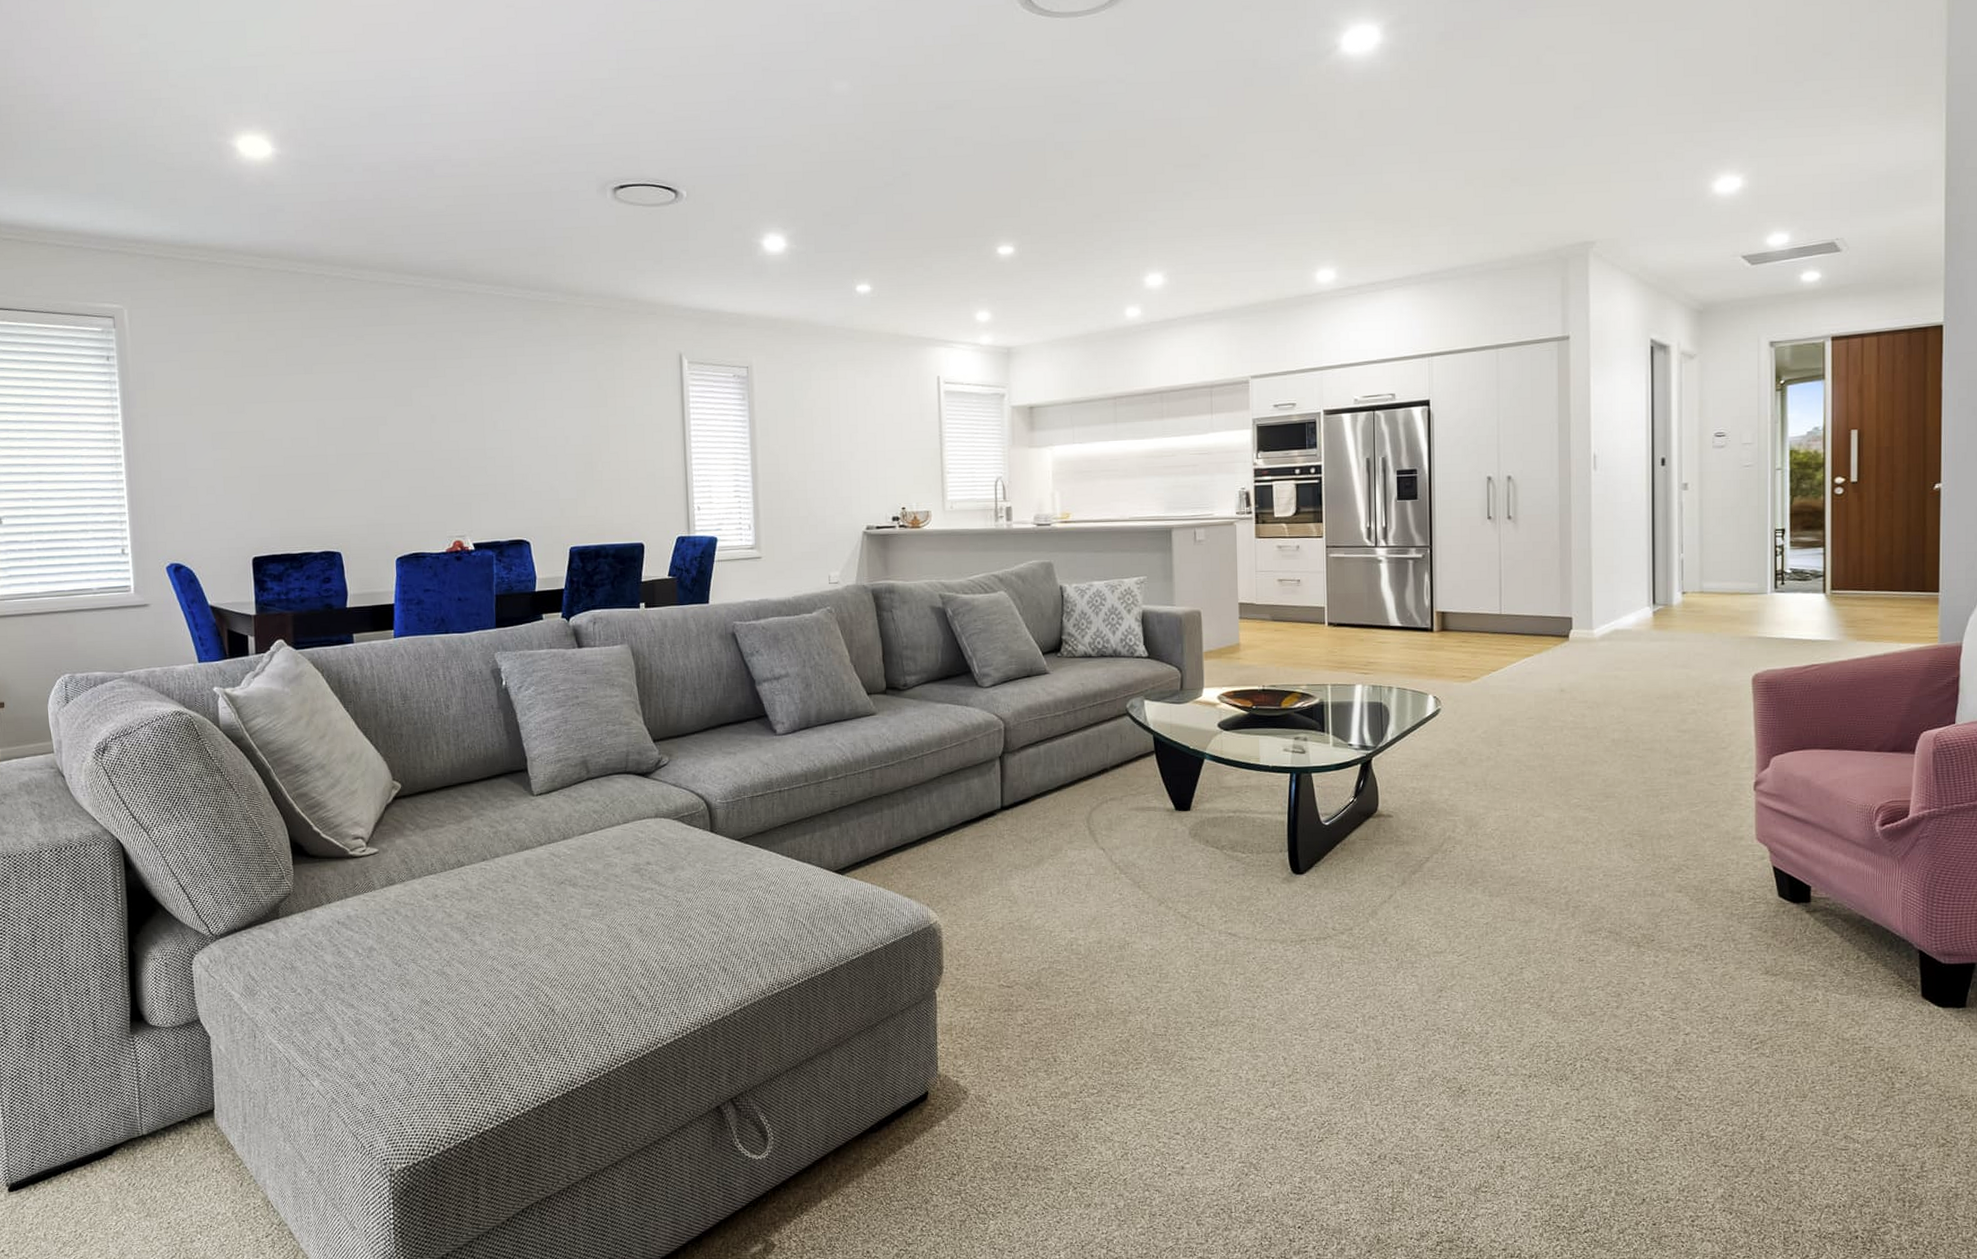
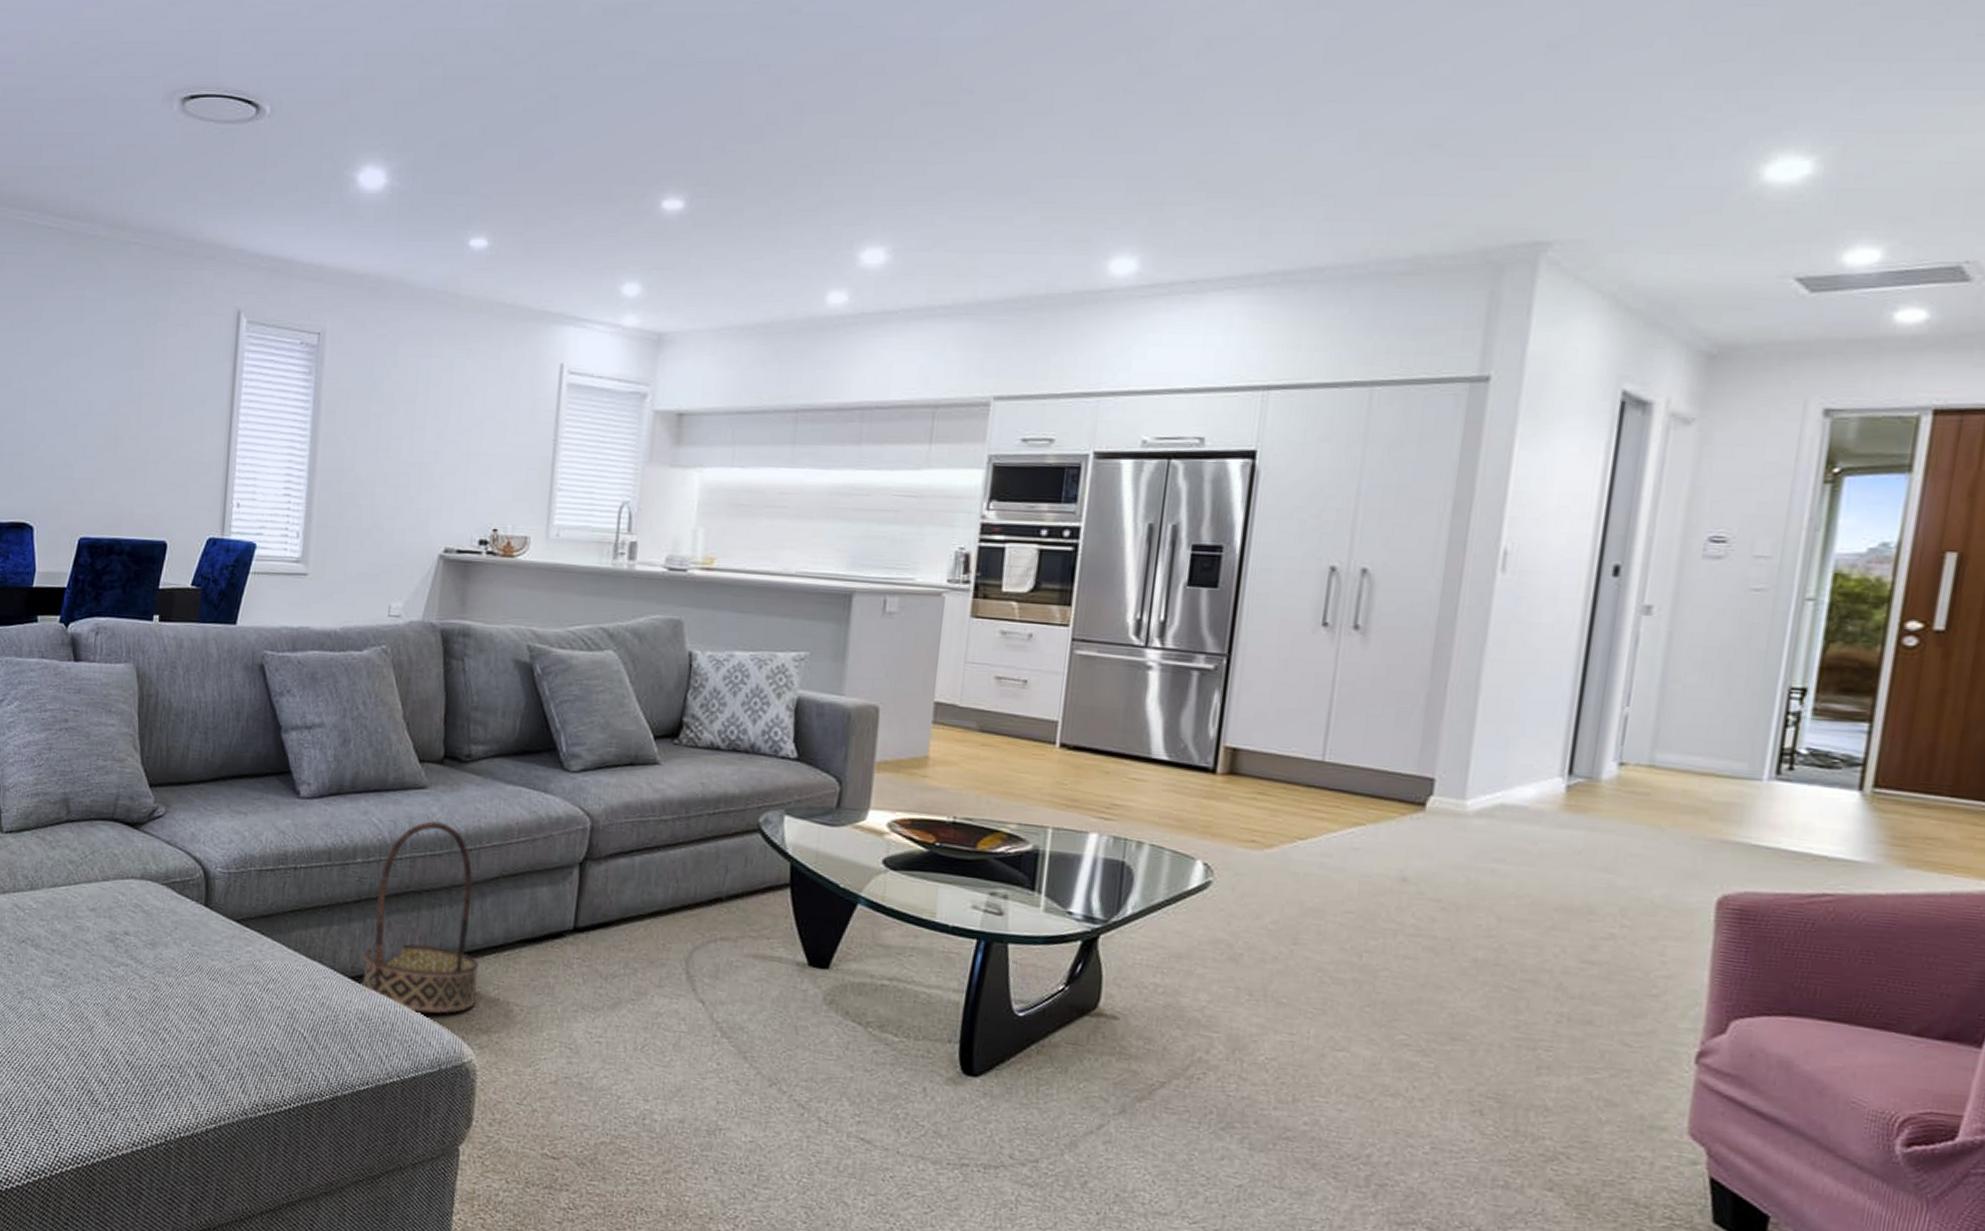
basket: none [842,739,934,892] -> present [362,820,479,1015]

